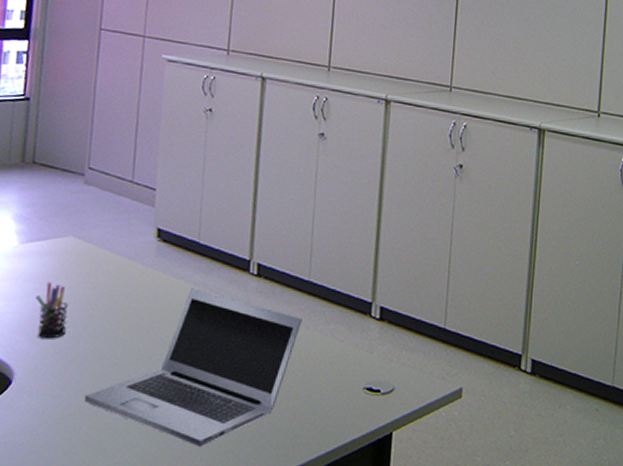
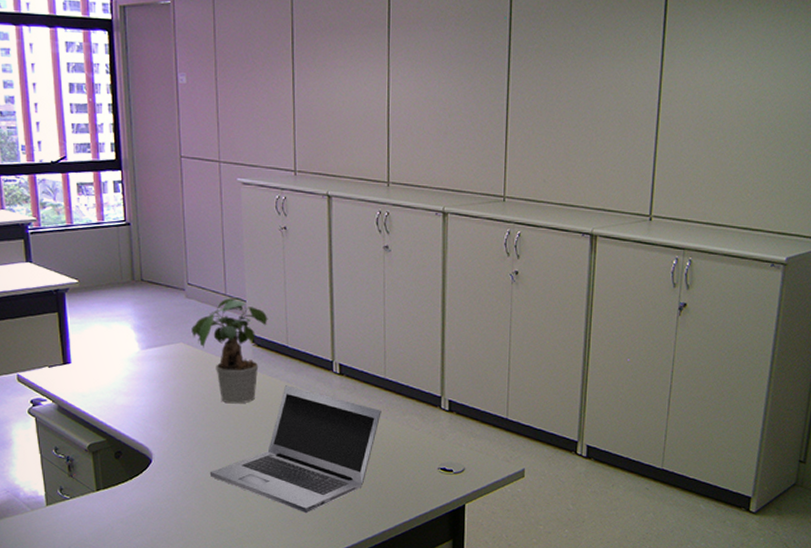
pen holder: present [35,282,68,339] -> none [160,381,188,427]
potted plant: none [85,185,180,311] -> present [191,297,268,404]

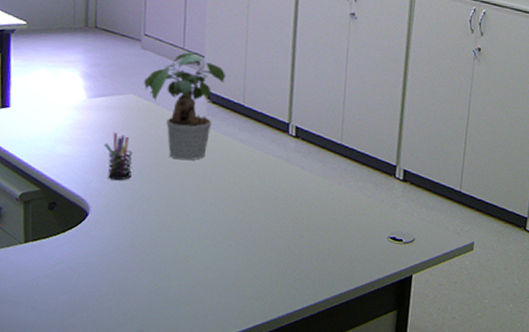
pen holder: none [160,381,188,427] -> present [104,132,132,181]
laptop: present [211,385,381,514] -> none [151,145,335,277]

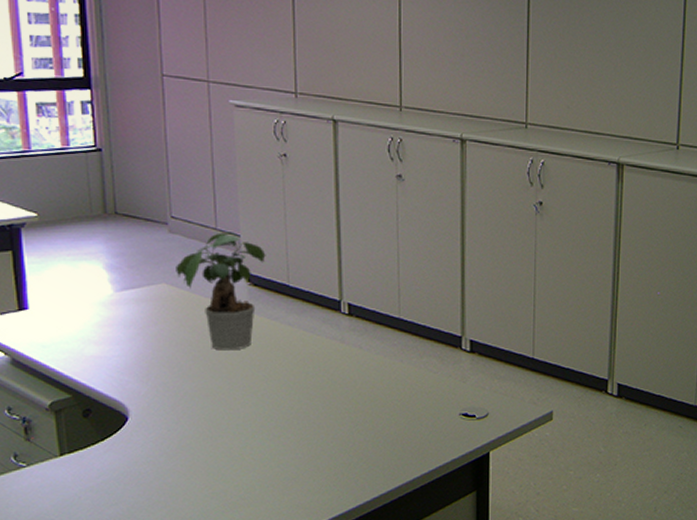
pen holder: present [104,132,132,181] -> none [138,327,172,379]

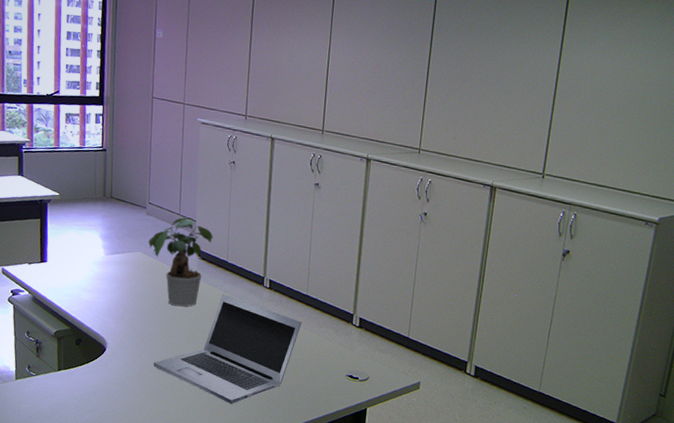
laptop: none [199,328,396,470] -> present [154,294,302,405]

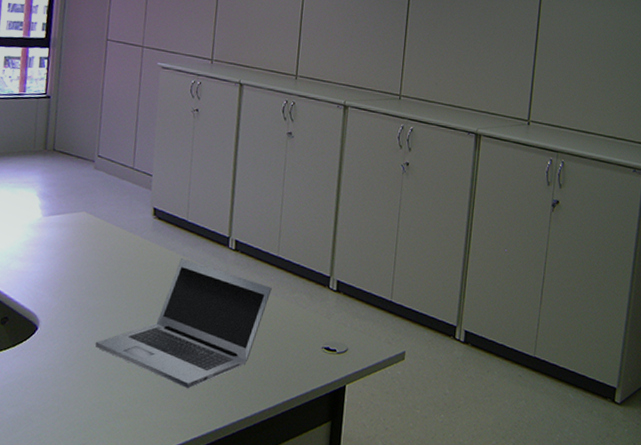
potted plant: present [148,217,213,307] -> none [95,171,172,275]

